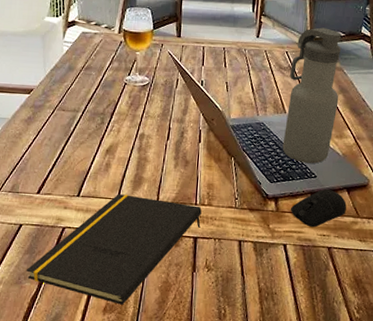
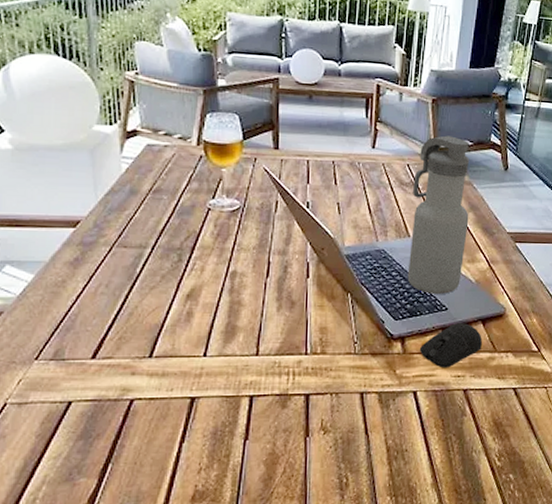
notepad: present [26,194,202,305] -> none [79,350,314,490]

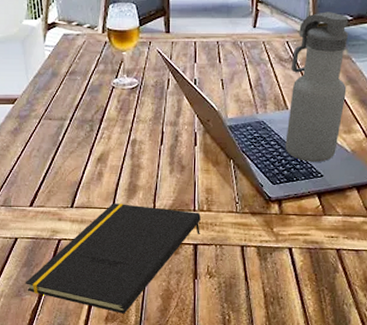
notepad: none [79,350,314,490] -> present [25,203,201,314]
computer mouse: present [419,323,482,368] -> none [295,189,356,229]

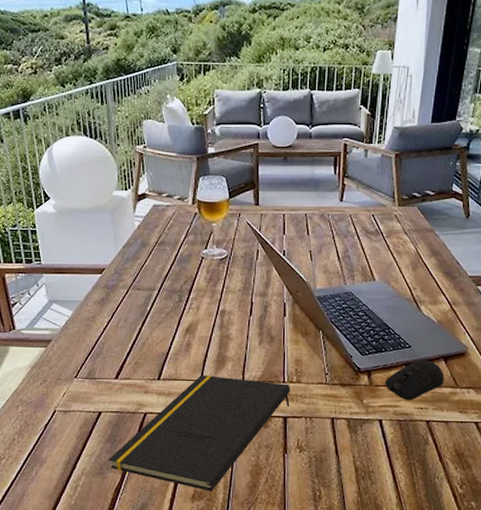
water bottle: present [285,12,349,163] -> none [373,187,431,334]
computer mouse: none [295,189,356,229] -> present [384,360,444,401]

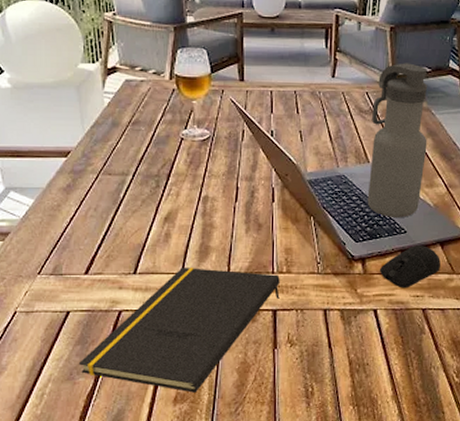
water bottle: none [373,187,431,334] -> present [367,63,427,219]

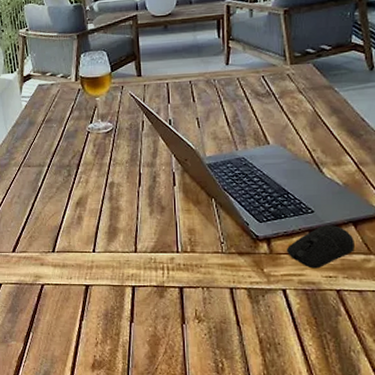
notepad: present [78,268,280,393] -> none [10,247,185,361]
water bottle: present [367,63,427,219] -> none [269,43,332,198]

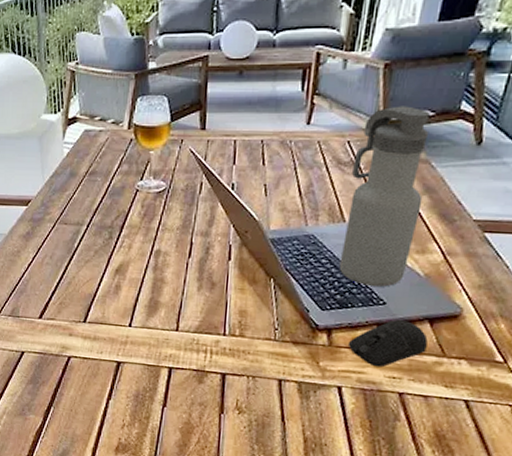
water bottle: none [269,43,332,198] -> present [339,106,430,287]

